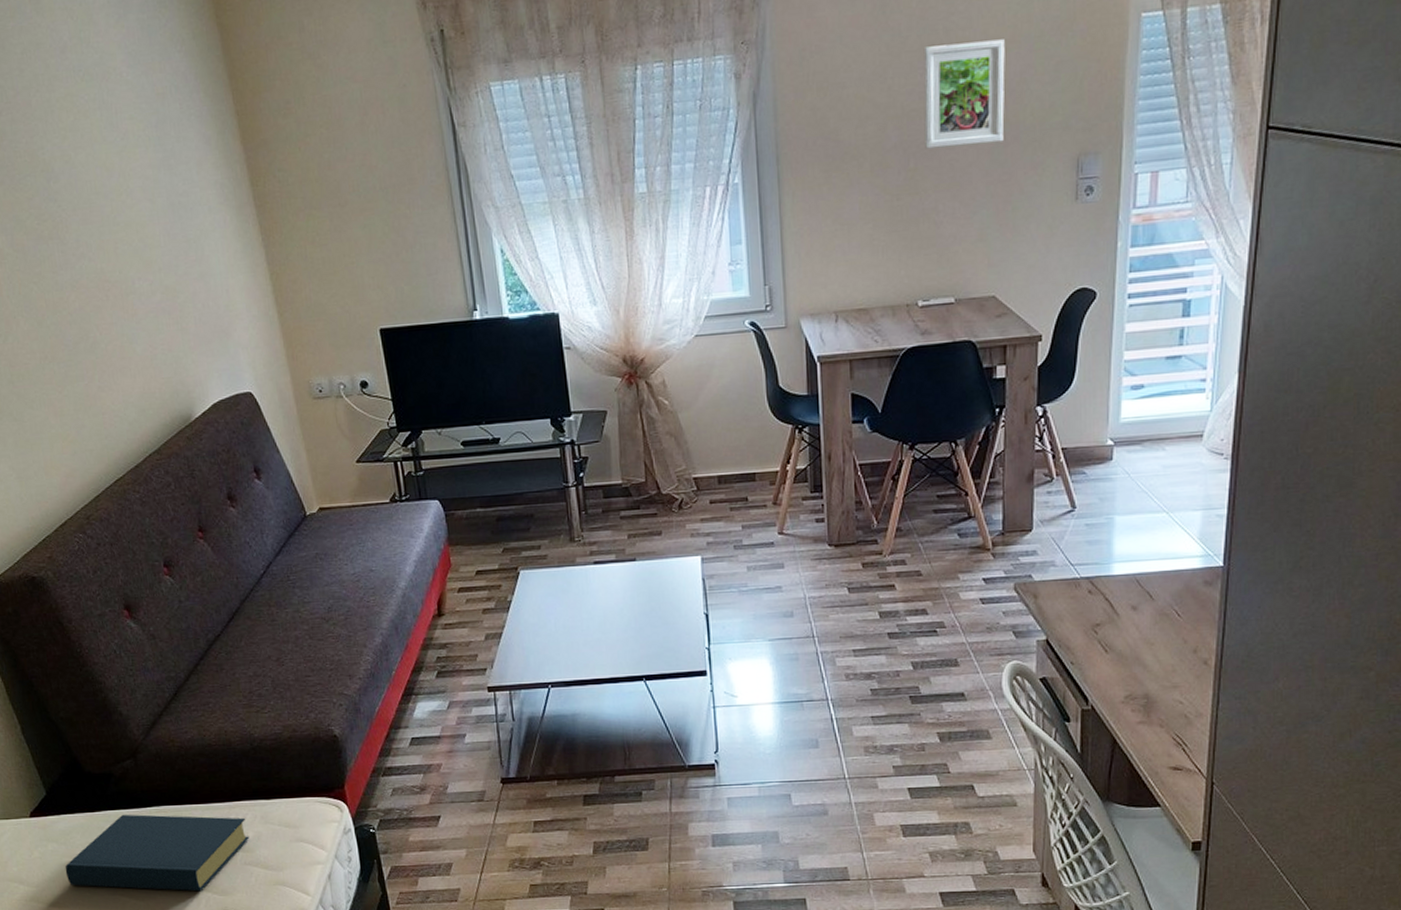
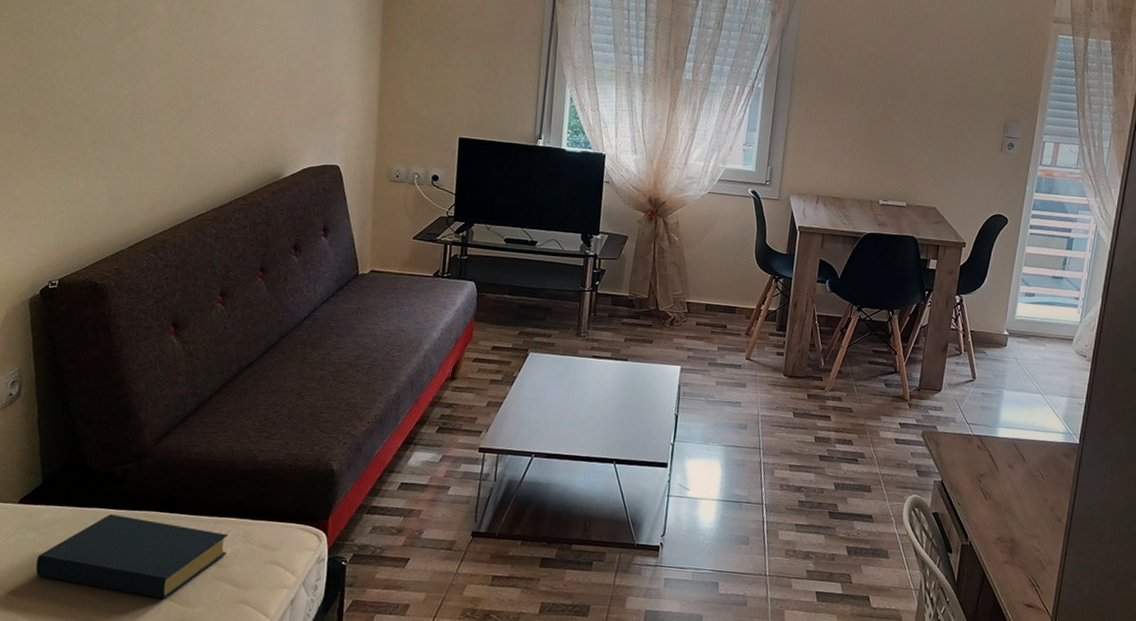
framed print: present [923,39,1005,149] -> none [900,24,965,100]

